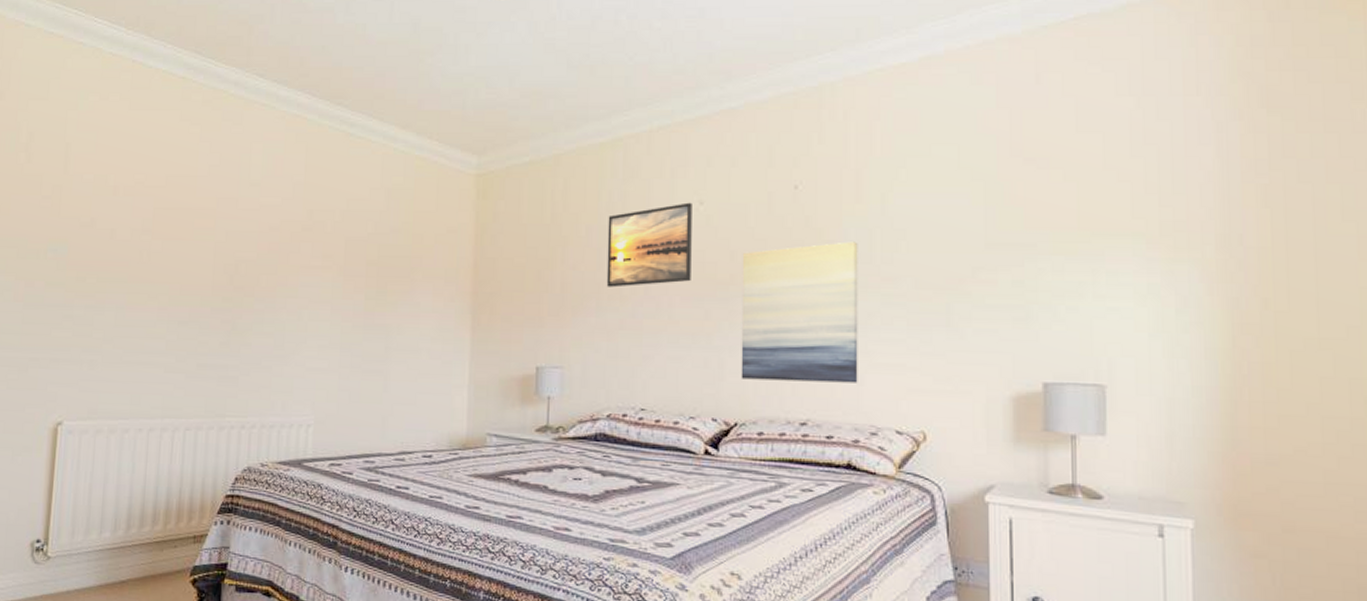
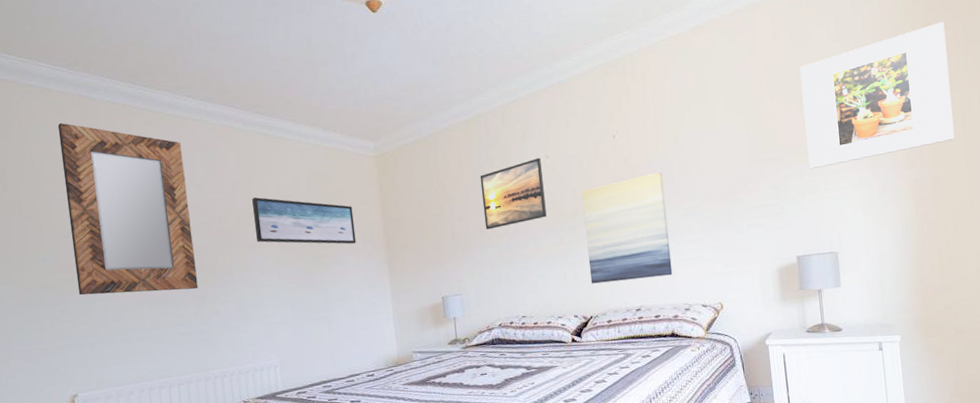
home mirror: none [87,90,241,312] -> present [57,122,198,296]
wall art: none [312,207,438,282] -> present [252,197,356,245]
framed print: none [1070,85,1300,265] -> present [800,21,955,170]

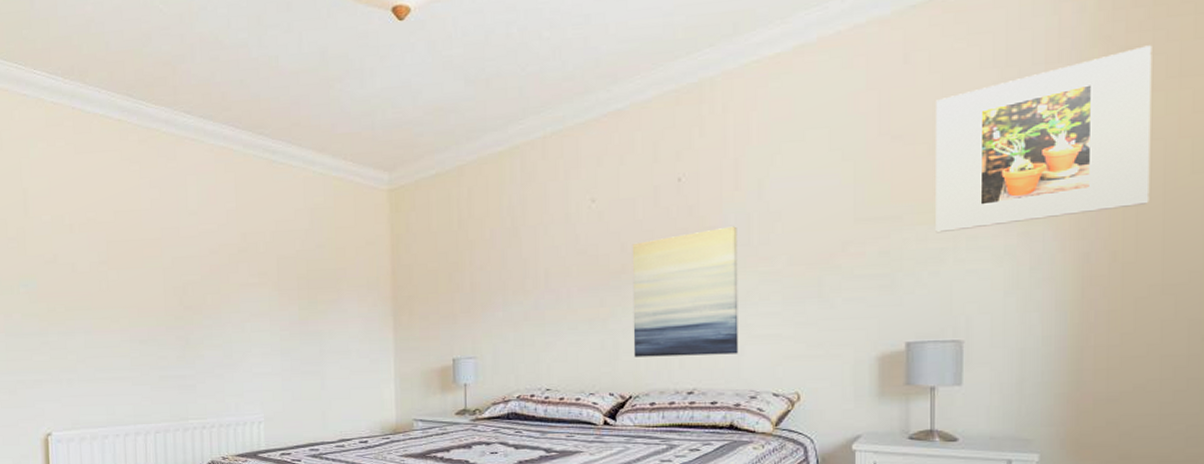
home mirror: present [57,122,198,296] -> none [49,137,183,329]
wall art: present [252,197,356,245] -> none [248,230,359,290]
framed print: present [480,157,547,230] -> none [509,201,586,284]

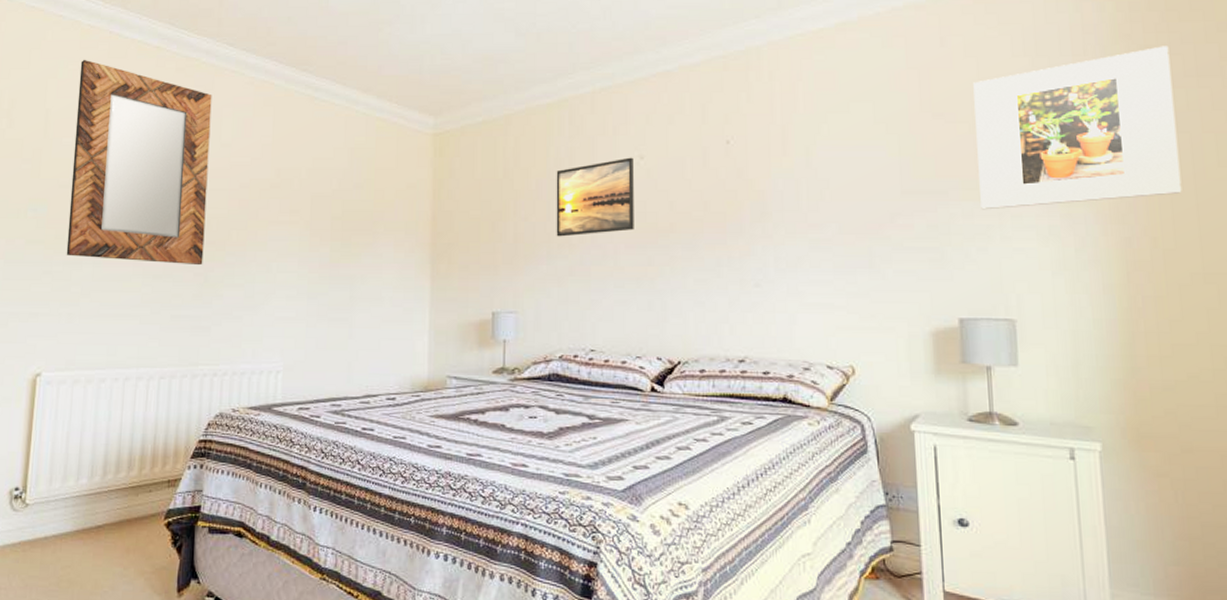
home mirror: none [49,137,183,329] -> present [66,59,212,266]
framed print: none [509,201,586,284] -> present [556,157,634,237]
wall art: present [632,226,739,357] -> none [680,191,791,322]

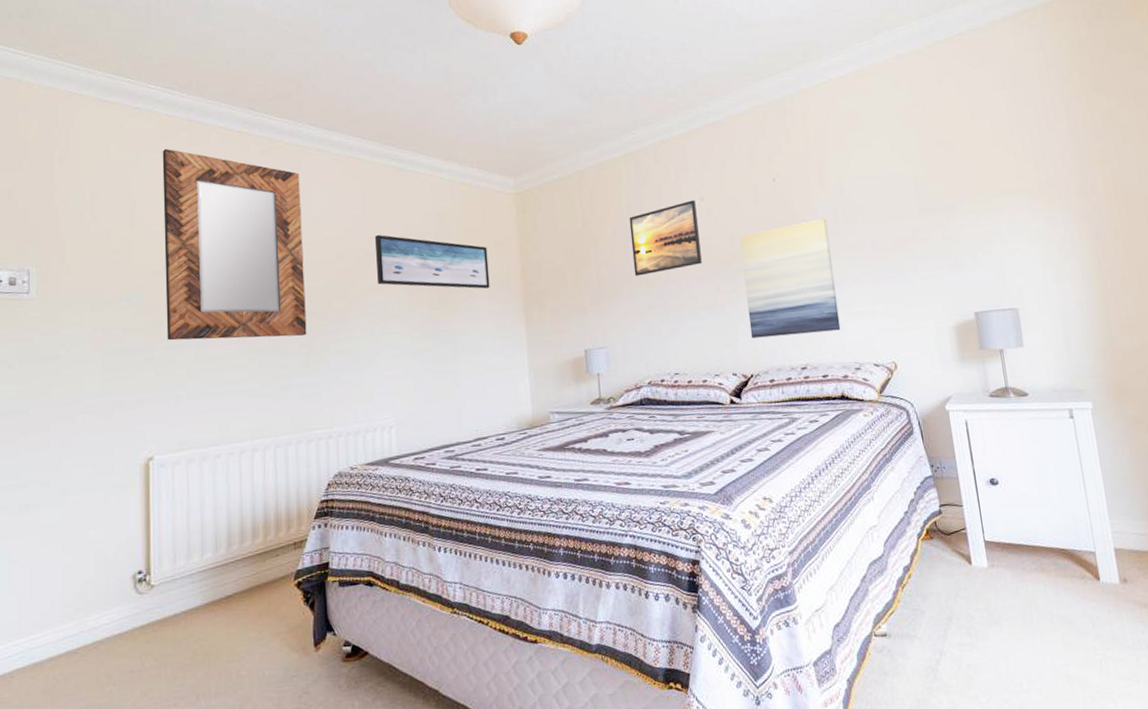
wall art: none [280,165,398,234] -> present [375,234,490,289]
wall art: none [680,191,791,322] -> present [739,218,841,339]
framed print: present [973,46,1182,210] -> none [967,73,1132,220]

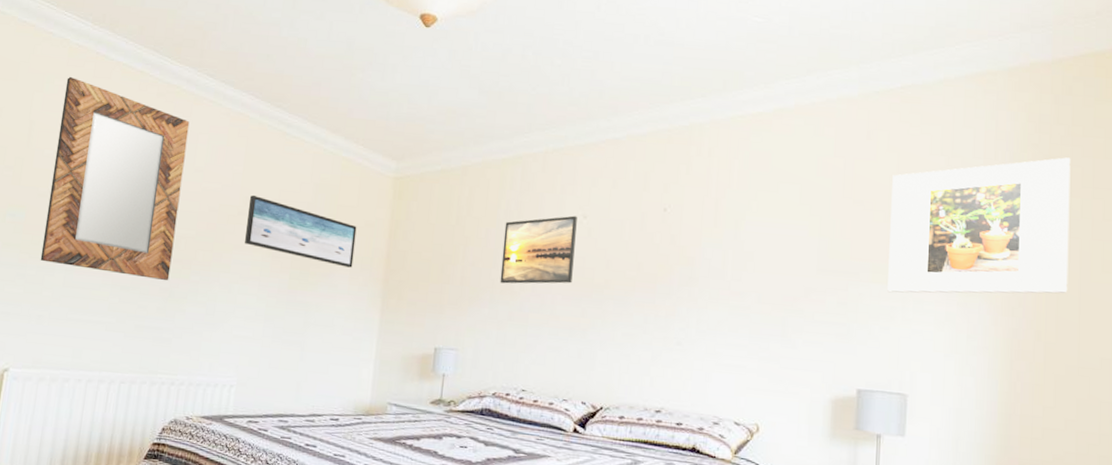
wall art: present [739,218,841,339] -> none [608,259,714,380]
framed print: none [967,73,1132,220] -> present [887,157,1071,294]

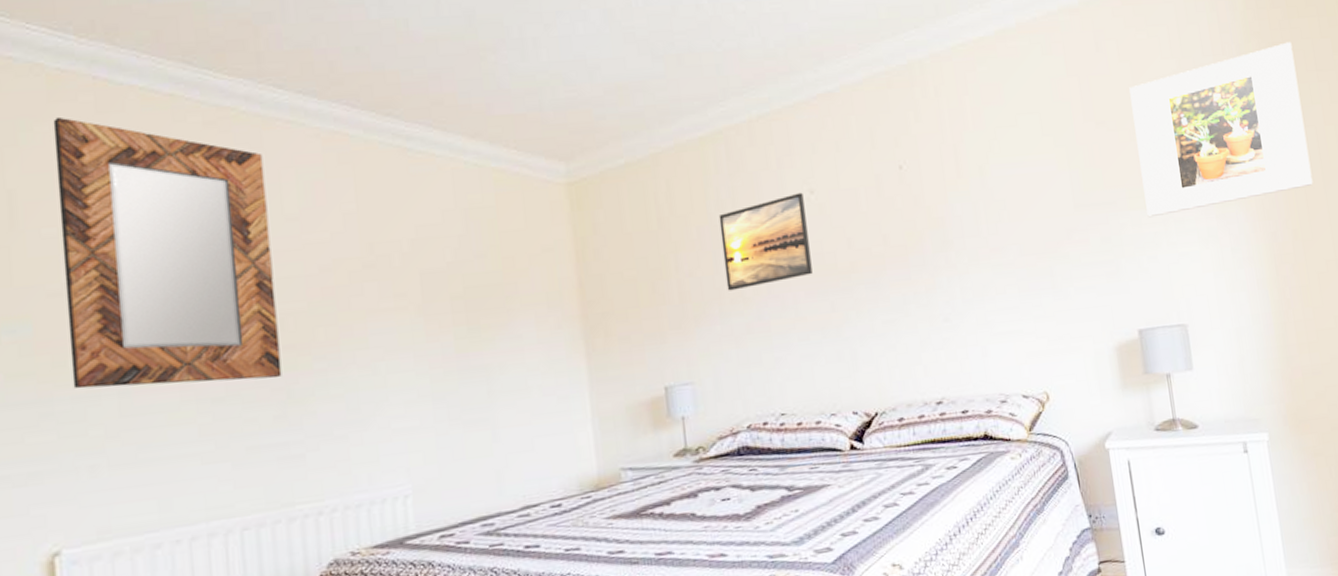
wall art: present [245,194,357,268] -> none [375,238,537,310]

